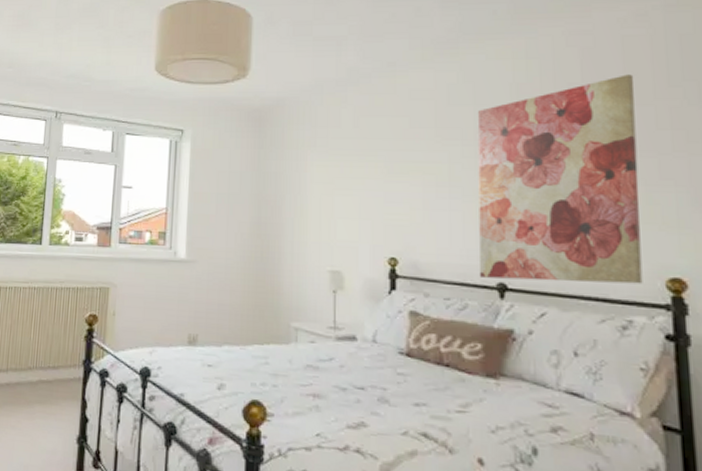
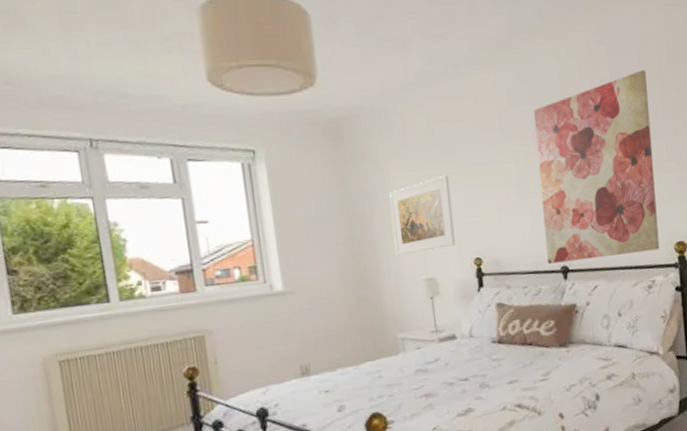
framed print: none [301,168,370,243] -> present [389,175,456,256]

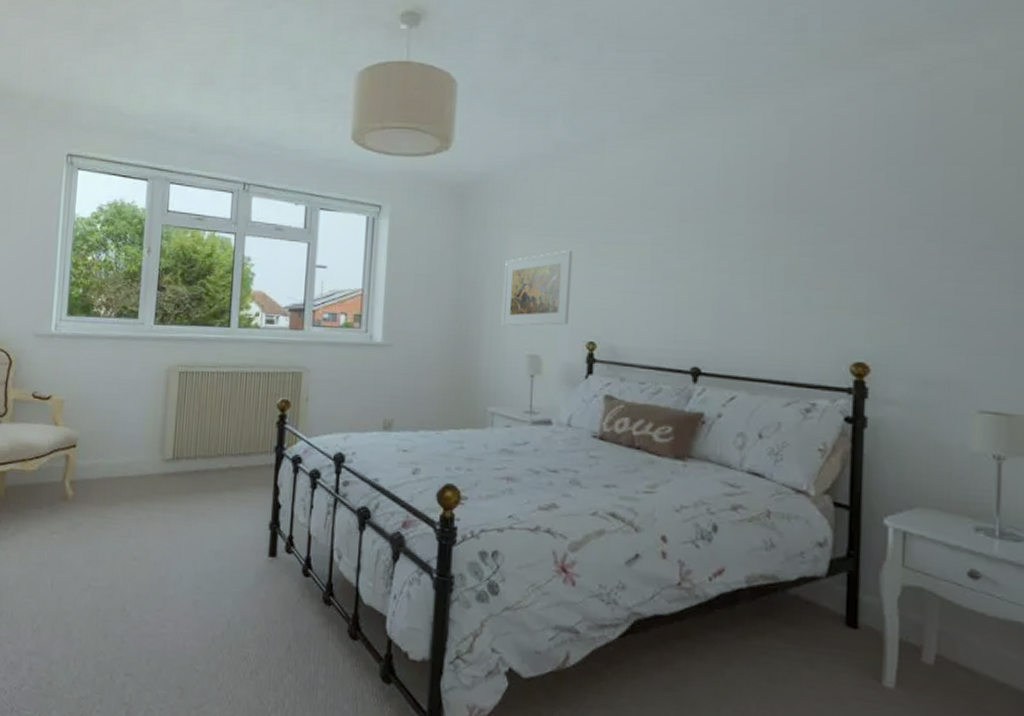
wall art: present [534,70,660,264] -> none [674,156,840,369]

